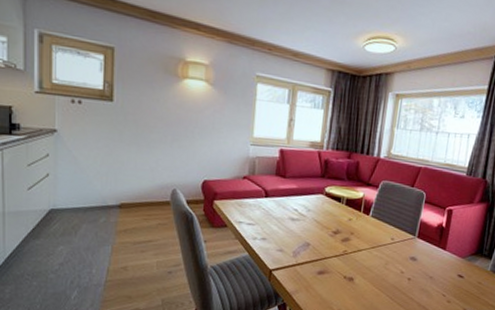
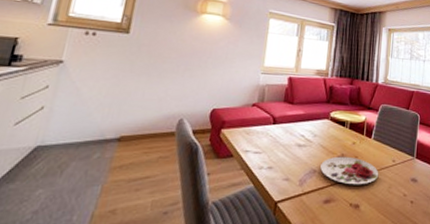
plate: none [314,231,376,260] -> present [320,156,379,185]

